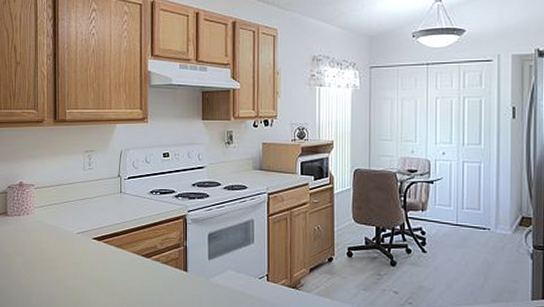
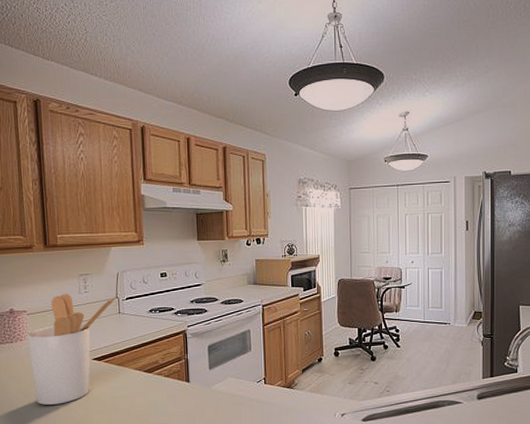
utensil holder: none [33,169,119,283] -> present [26,293,117,405]

